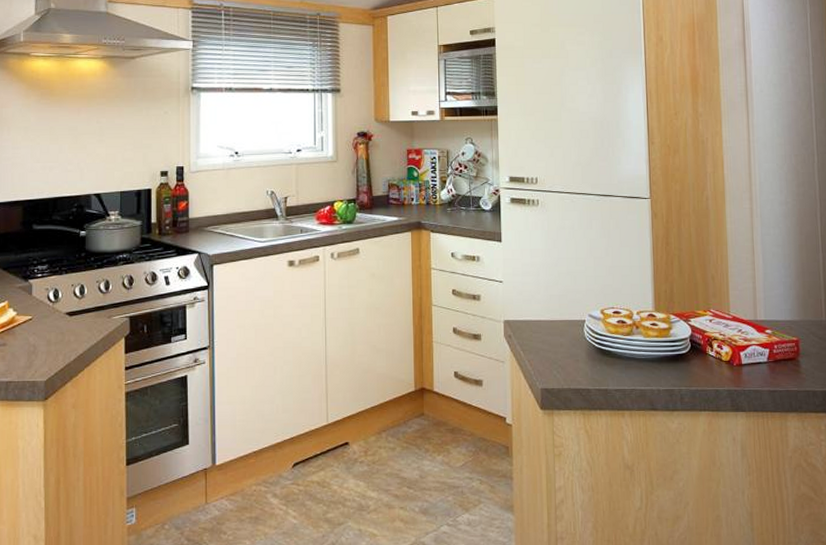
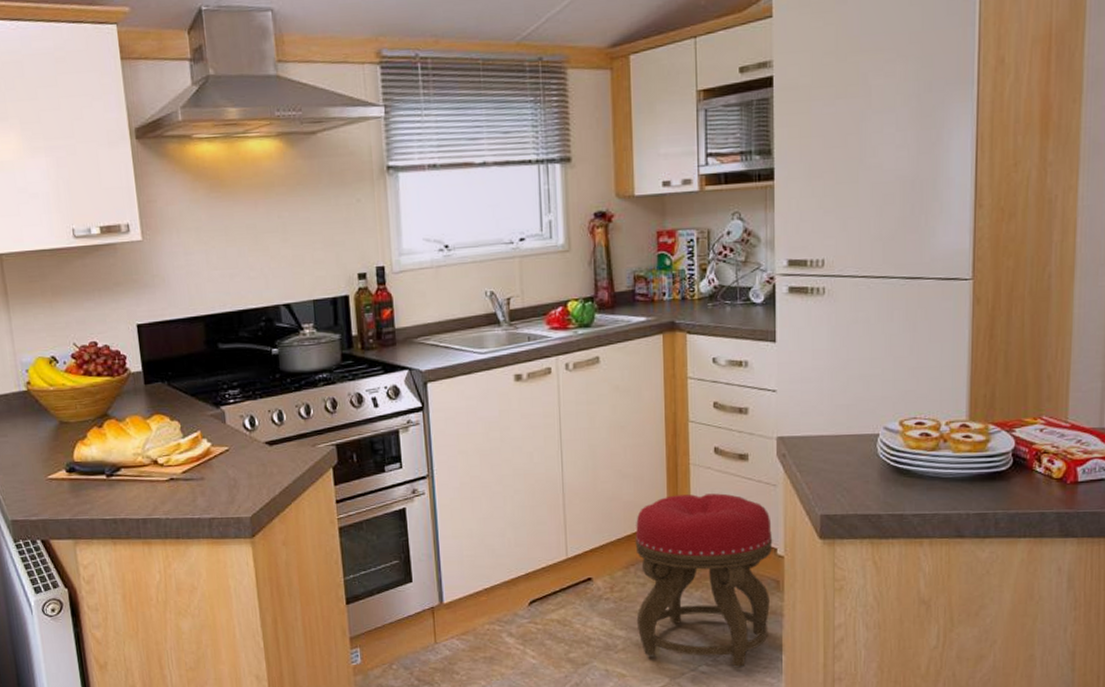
stool: none [386,368,503,528] -> present [635,493,773,668]

